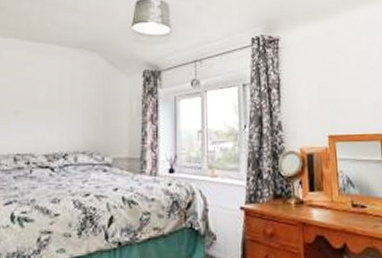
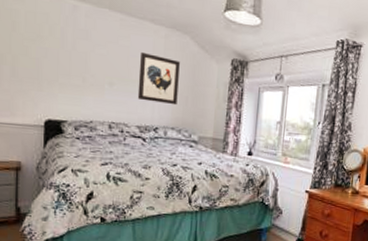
wall art: none [45,75,89,127] -> present [137,51,180,106]

